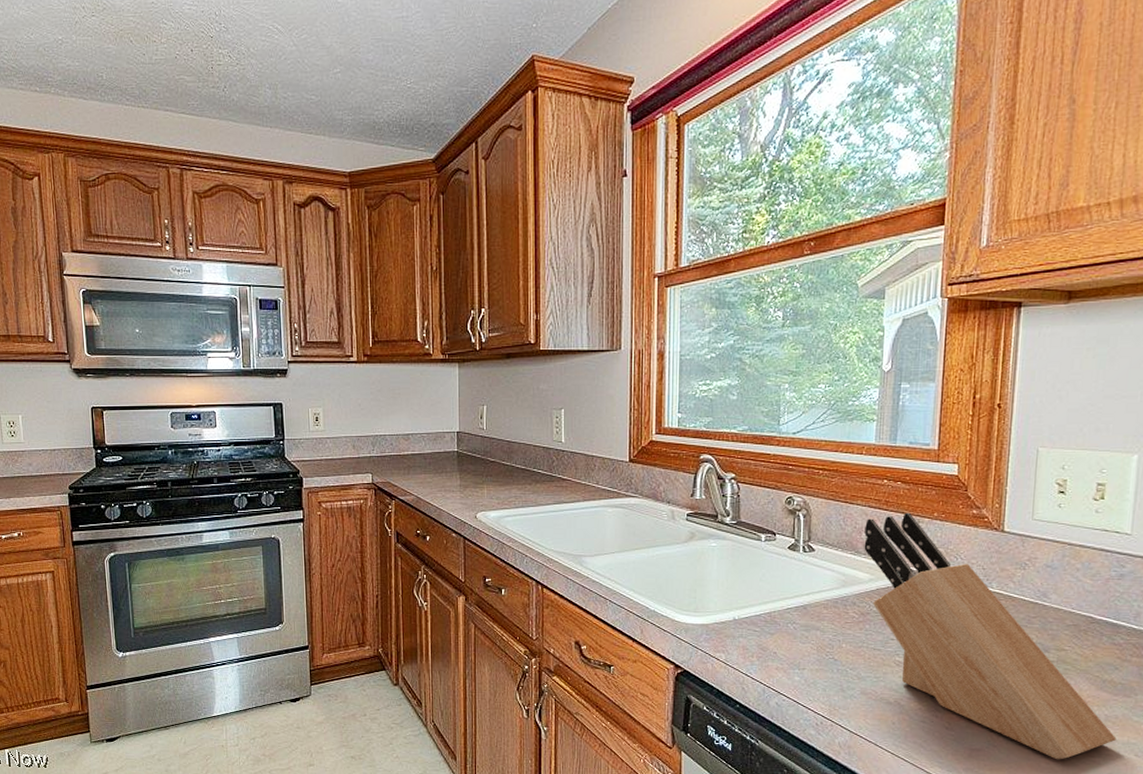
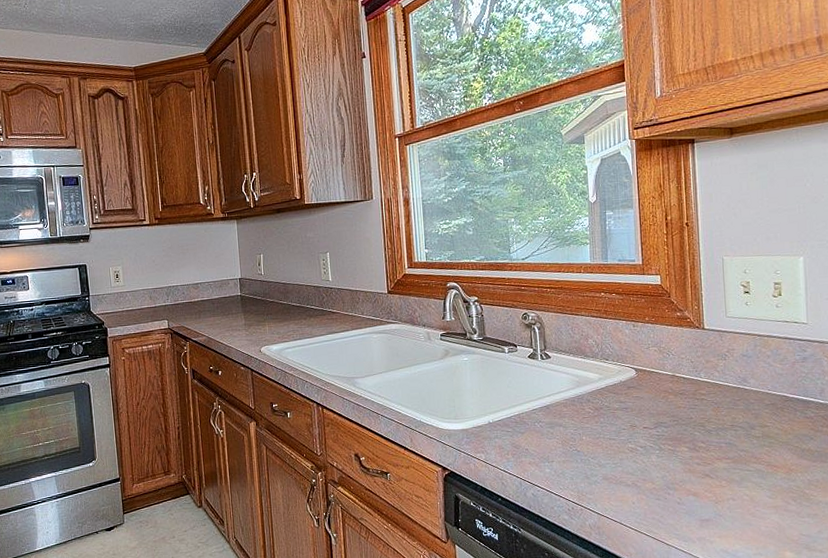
knife block: present [864,512,1117,760] -> none [590,319,820,523]

